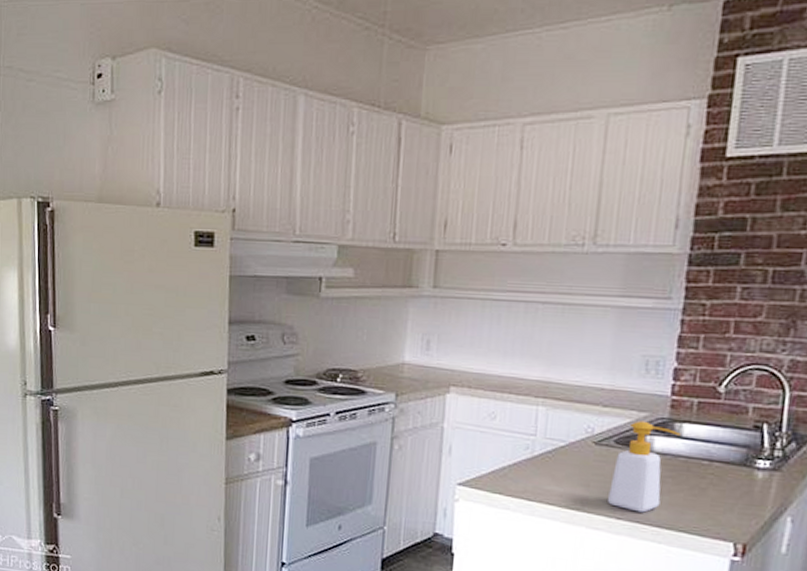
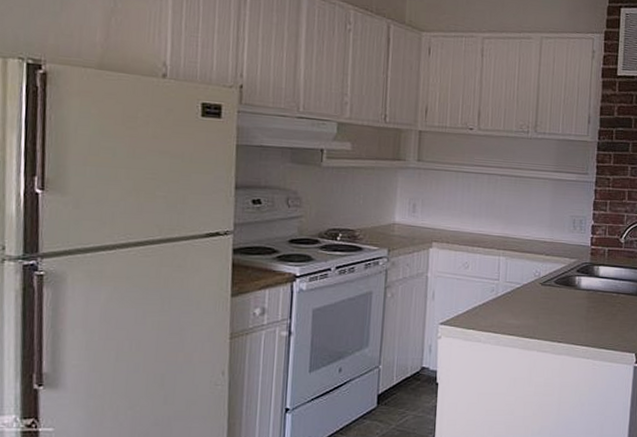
soap bottle: present [608,420,681,513] -> none [552,265,598,336]

